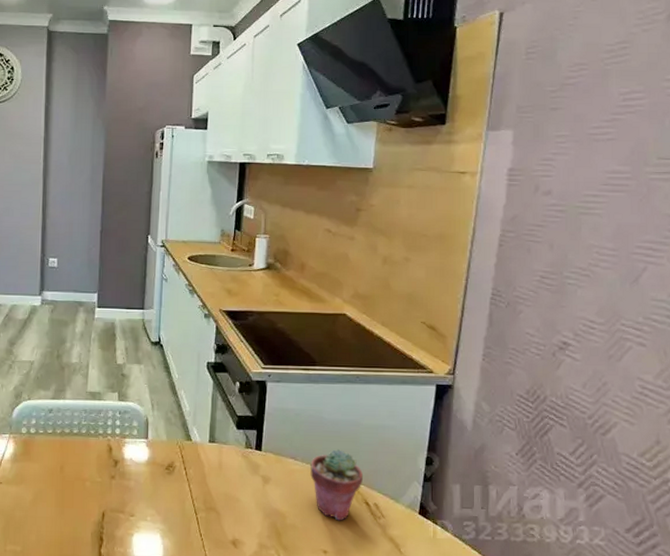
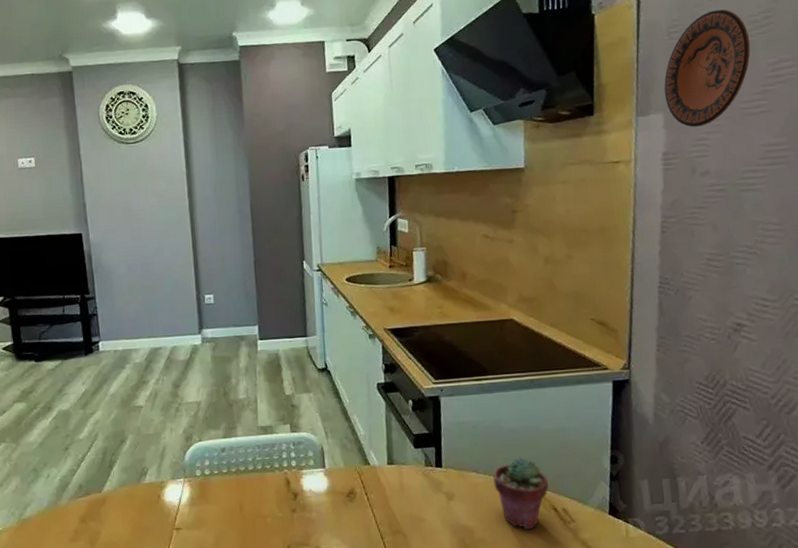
decorative plate: none [517,36,604,147] -> present [664,9,750,127]

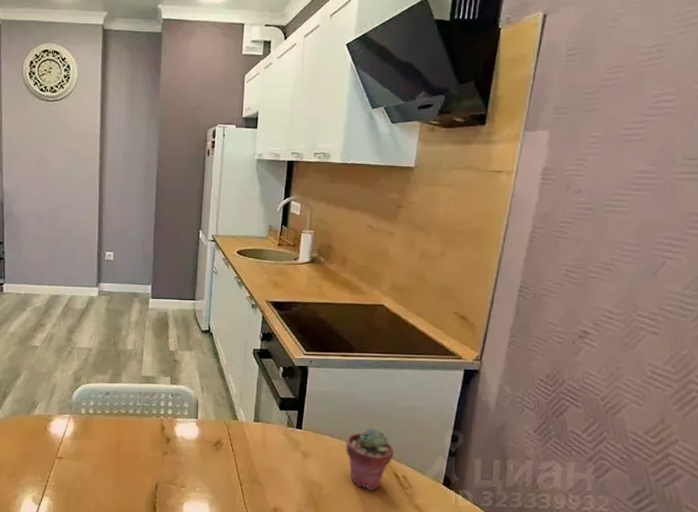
decorative plate: present [664,9,750,127] -> none [553,38,640,147]

